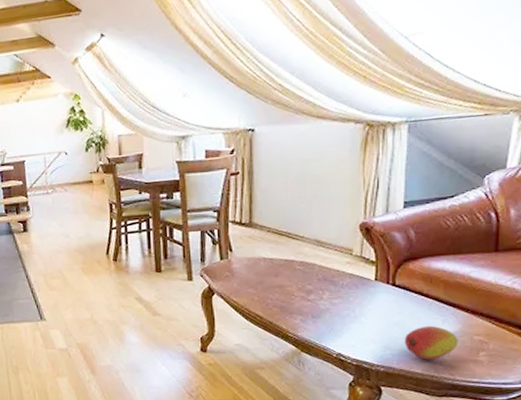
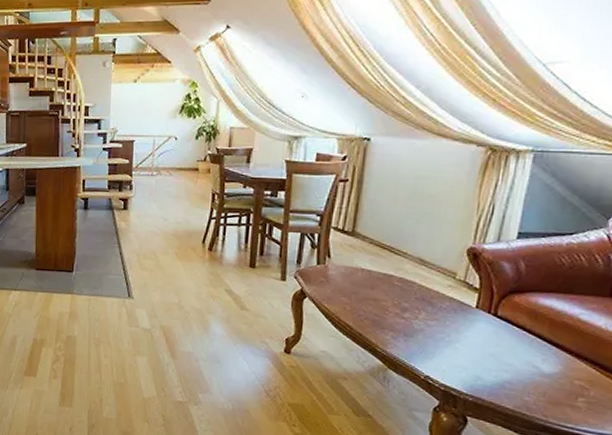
fruit: present [404,325,458,360] -> none [498,361,557,398]

